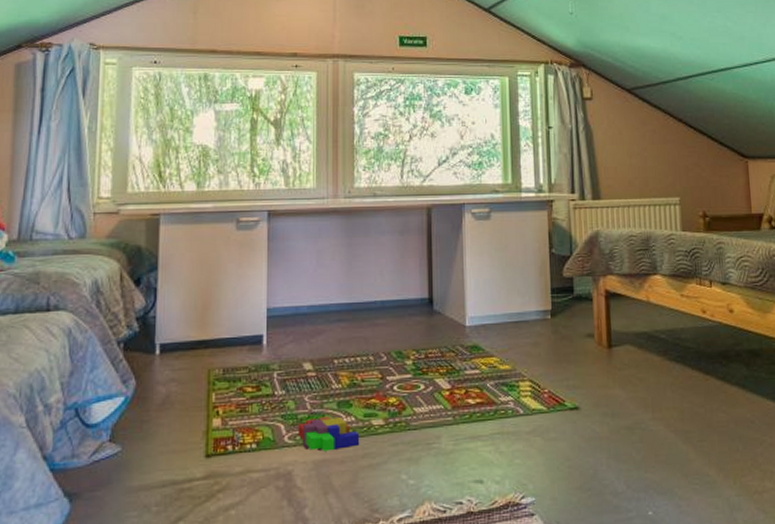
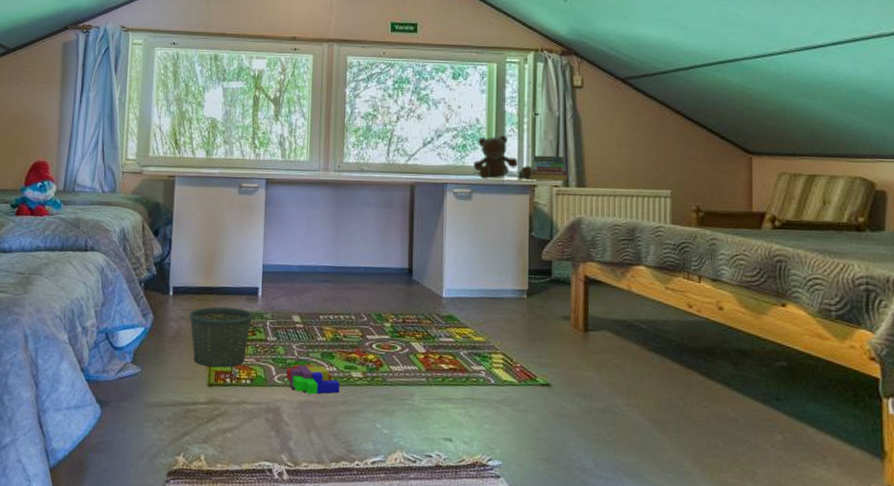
basket: none [179,361,257,435] -> present [188,306,253,368]
teddy bear: none [490,151,549,197] -> present [473,136,533,181]
books: none [547,169,583,196] -> present [530,155,568,182]

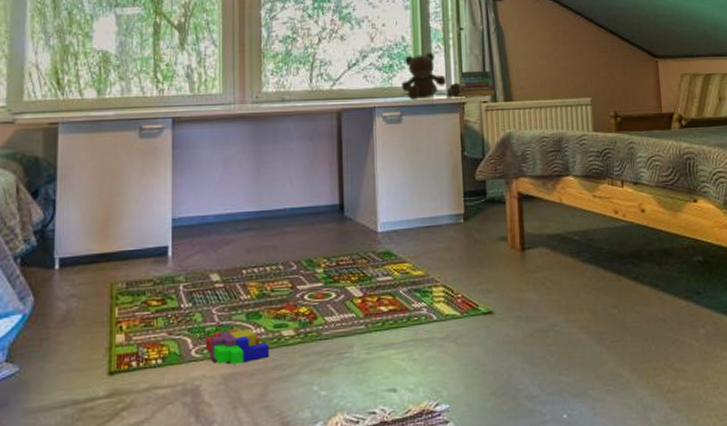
basket: present [188,306,253,368] -> none [80,273,162,351]

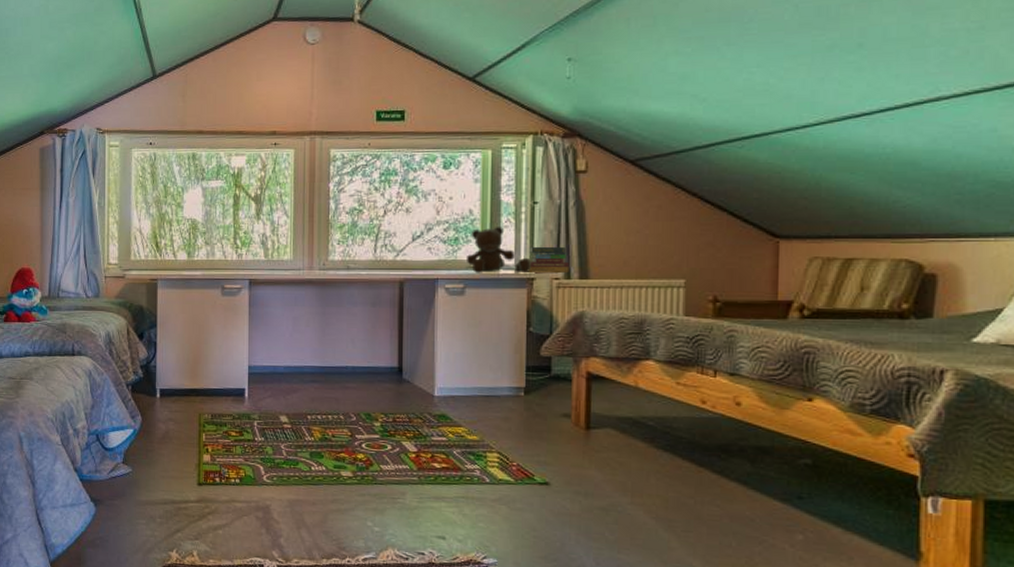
toy blocks: present [205,328,270,365] -> none [275,463,330,493]

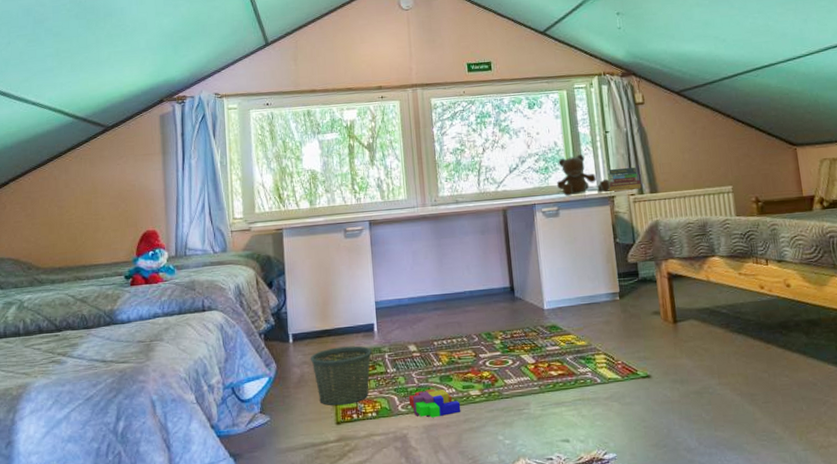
basket: none [176,408,240,467] -> present [310,345,372,406]
toy blocks: none [275,463,330,493] -> present [408,389,461,418]

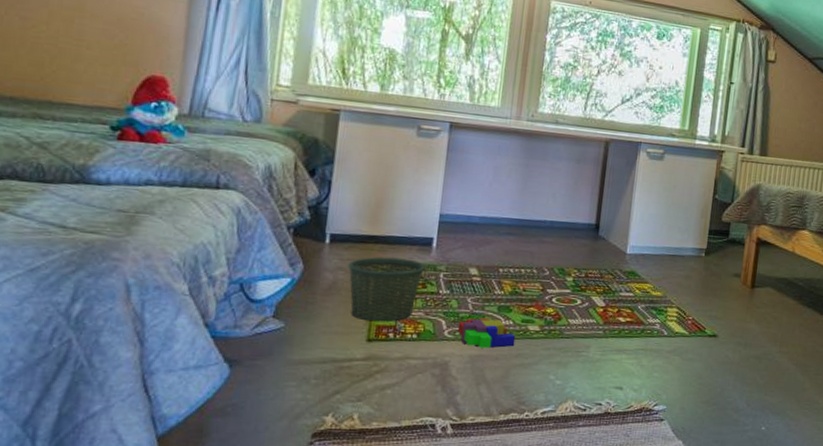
teddy bear: present [556,155,611,196] -> none [668,99,723,146]
books: present [607,167,642,193] -> none [719,121,753,150]

